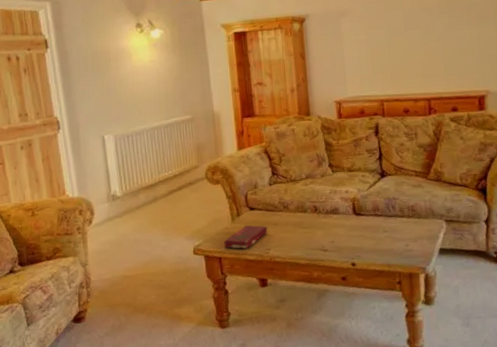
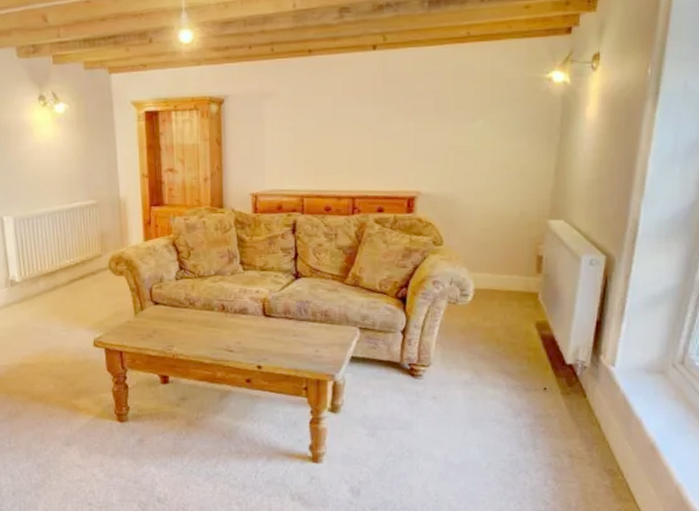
book: present [224,225,268,249] -> none [126,319,172,344]

